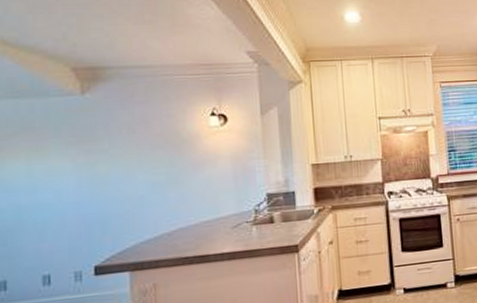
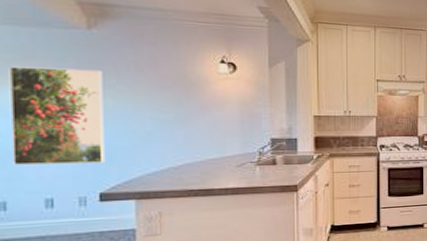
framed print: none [9,135,99,241] -> present [8,66,105,165]

